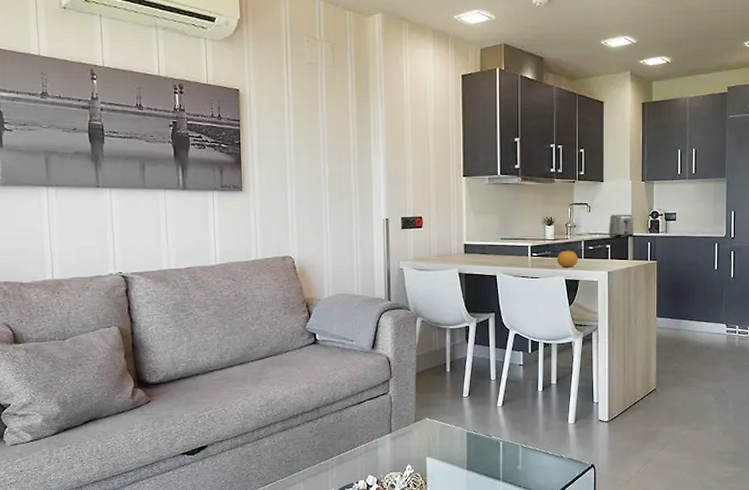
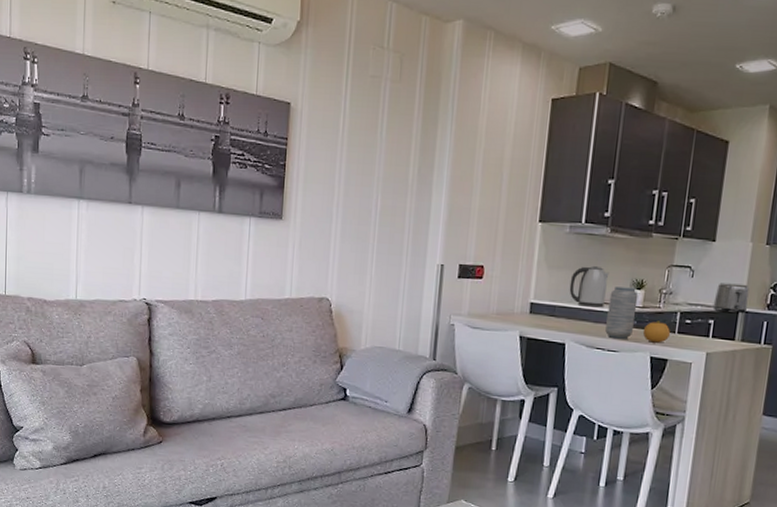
kettle: none [494,209,525,244] -> present [569,265,610,308]
vase: none [527,224,550,267] -> present [605,286,639,339]

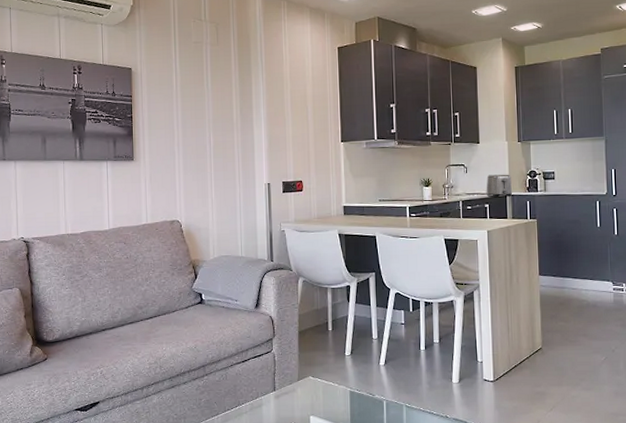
kettle: present [569,265,610,308] -> none [372,171,402,205]
vase: present [605,286,639,339] -> none [405,186,428,227]
fruit: present [642,321,670,343] -> none [435,209,457,227]

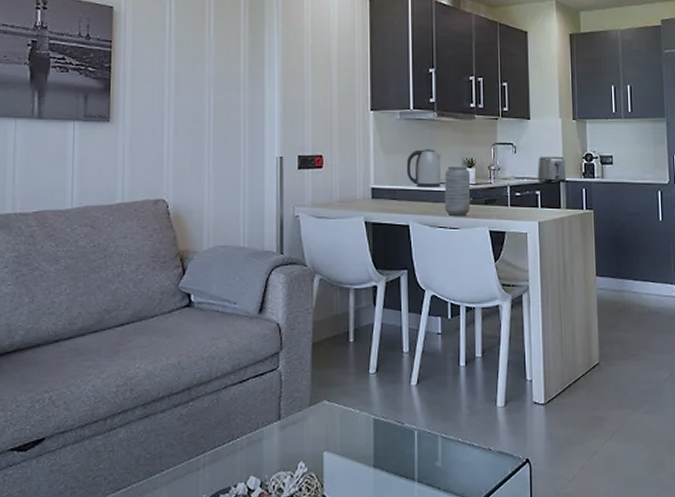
kettle: none [372,171,402,205] -> present [406,148,442,188]
vase: none [405,186,428,227] -> present [444,166,471,216]

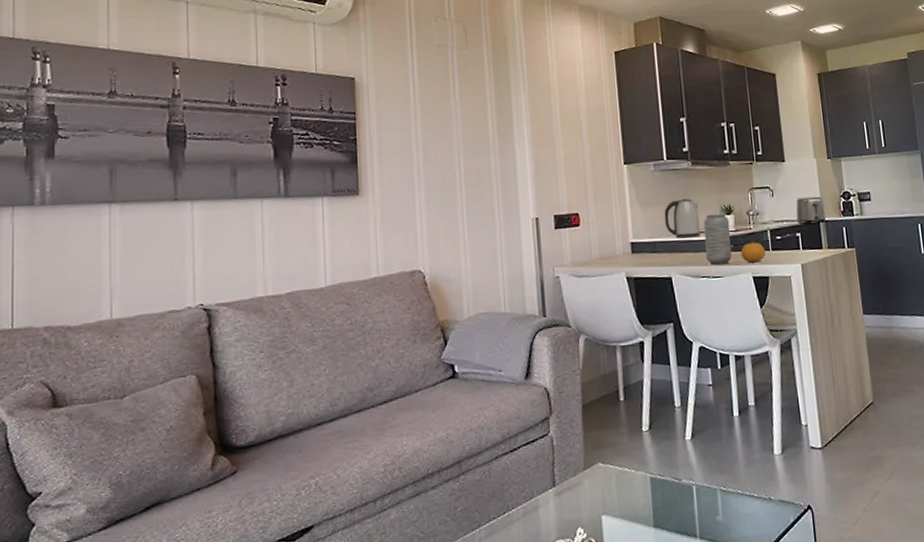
fruit: none [479,196,504,217] -> present [740,241,765,263]

